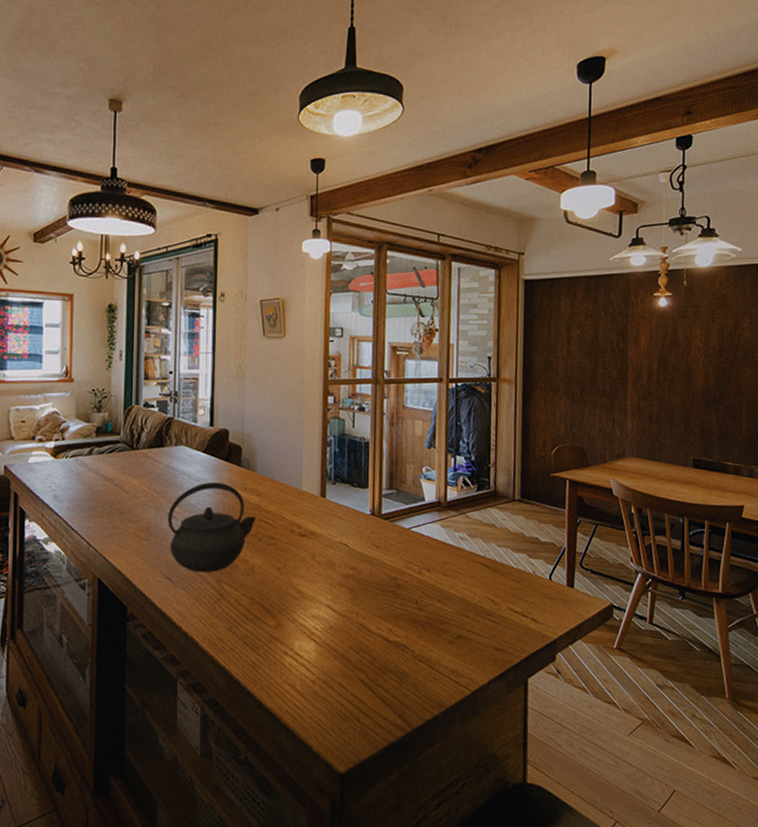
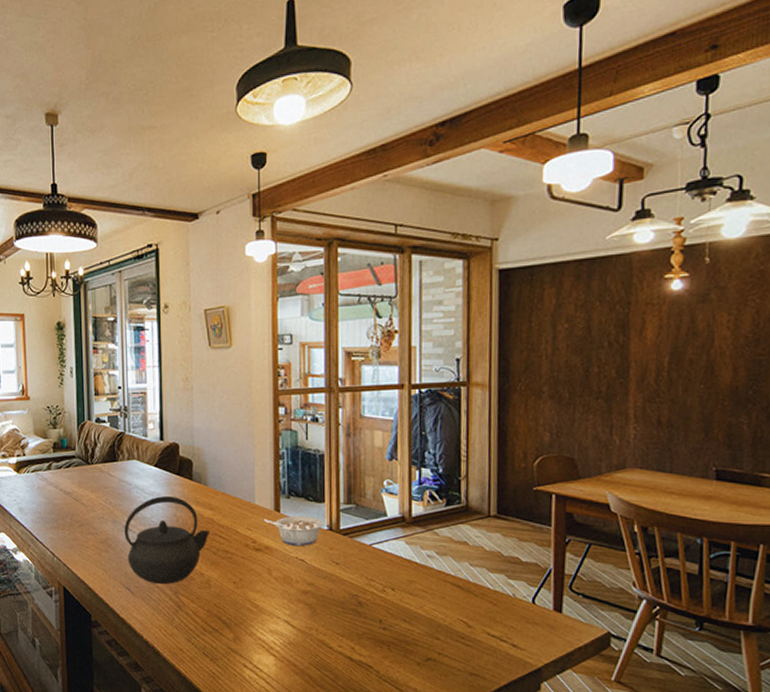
legume: none [310,501,367,531] -> present [264,515,324,546]

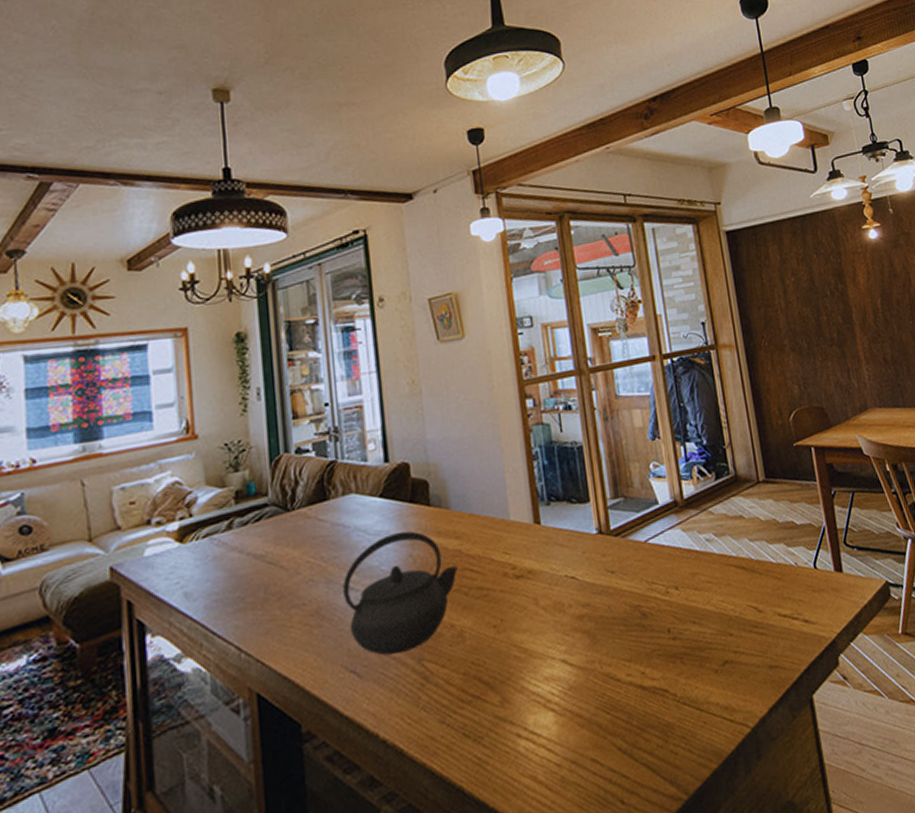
legume: present [264,515,324,546] -> none [523,521,592,563]

